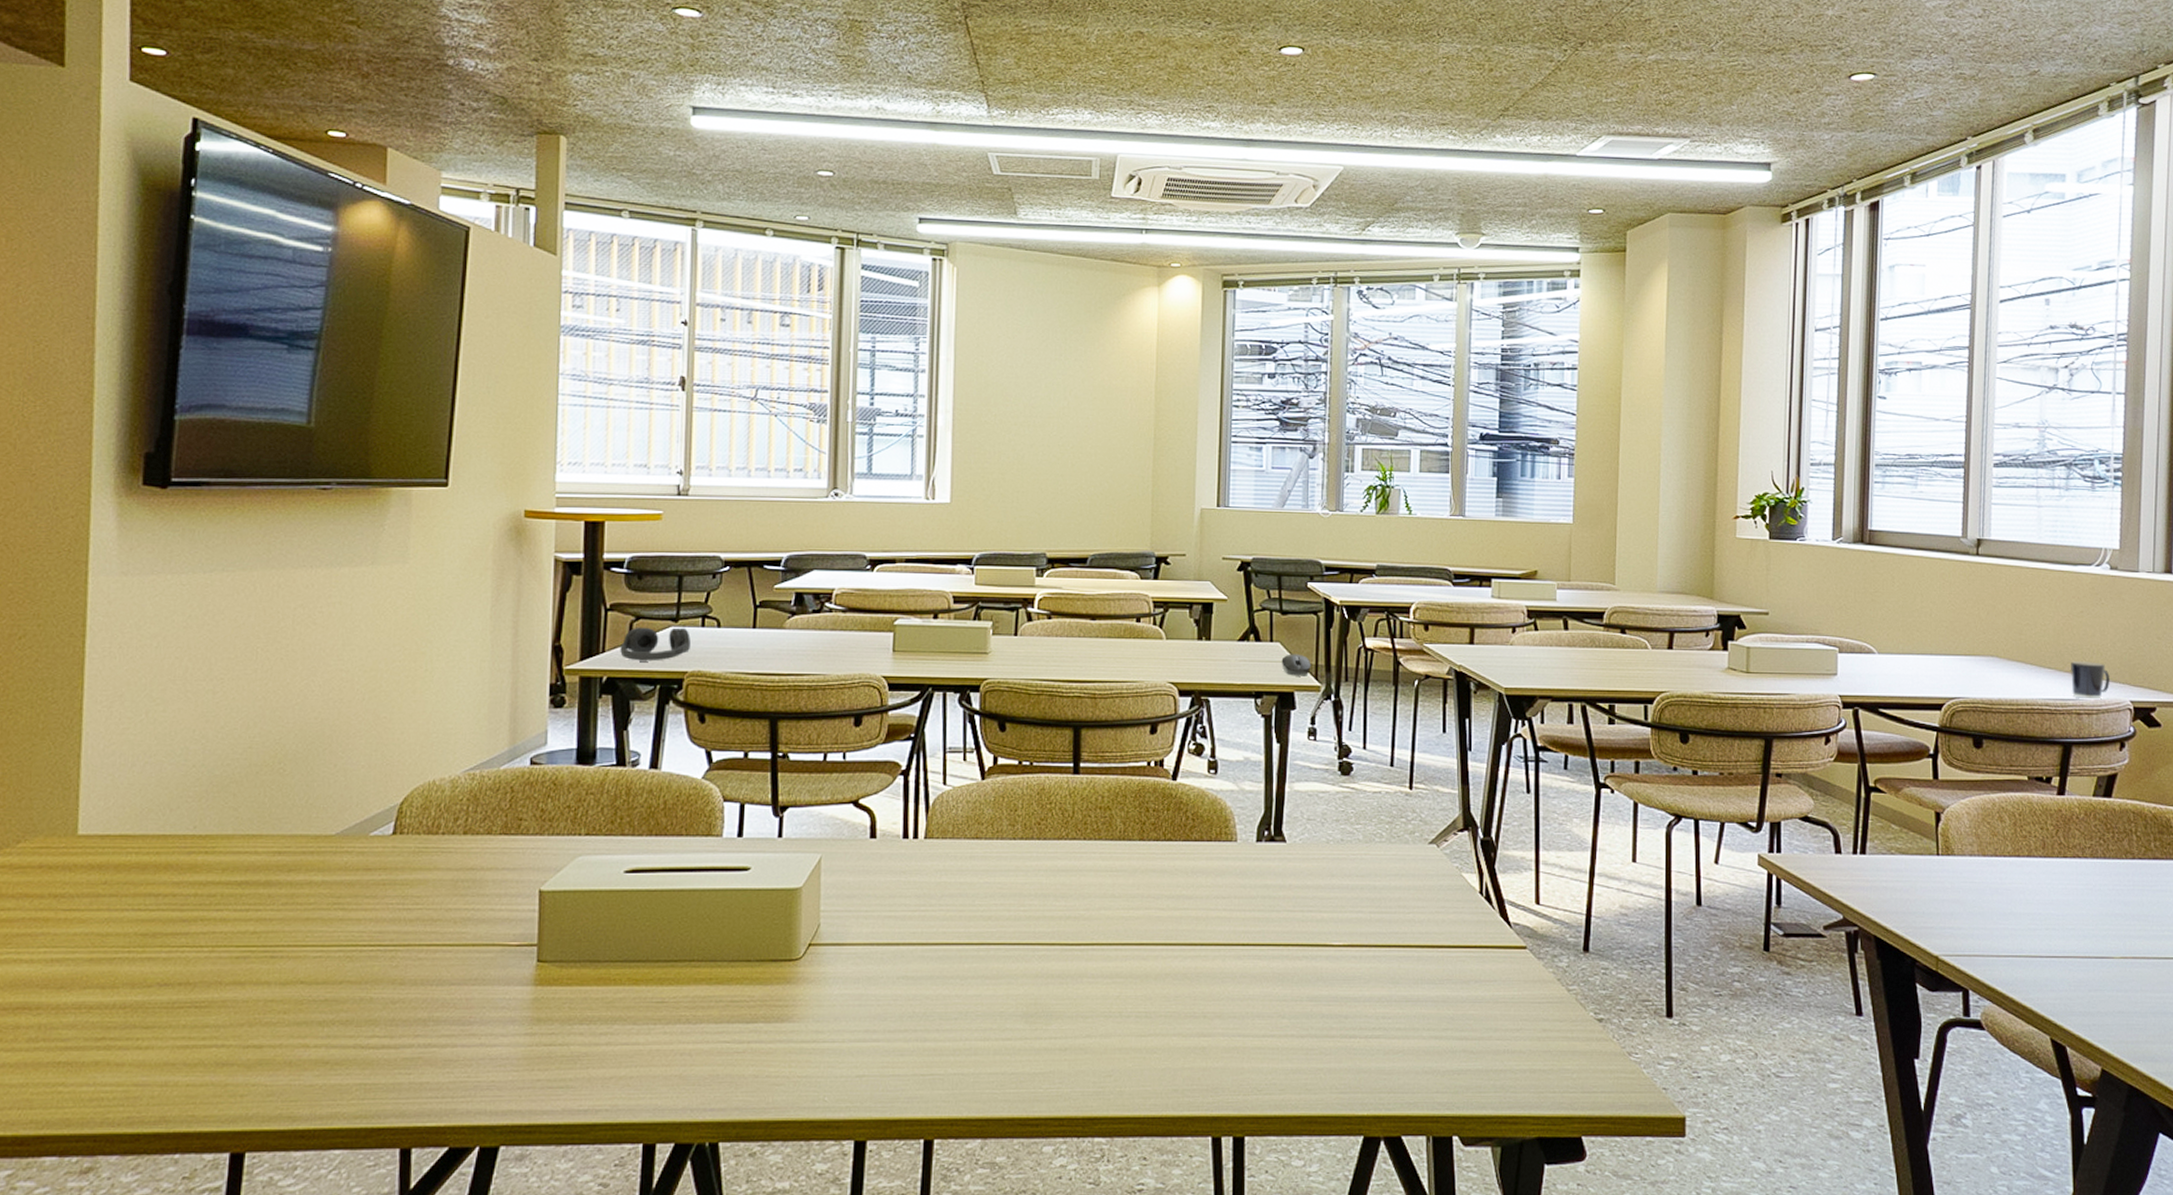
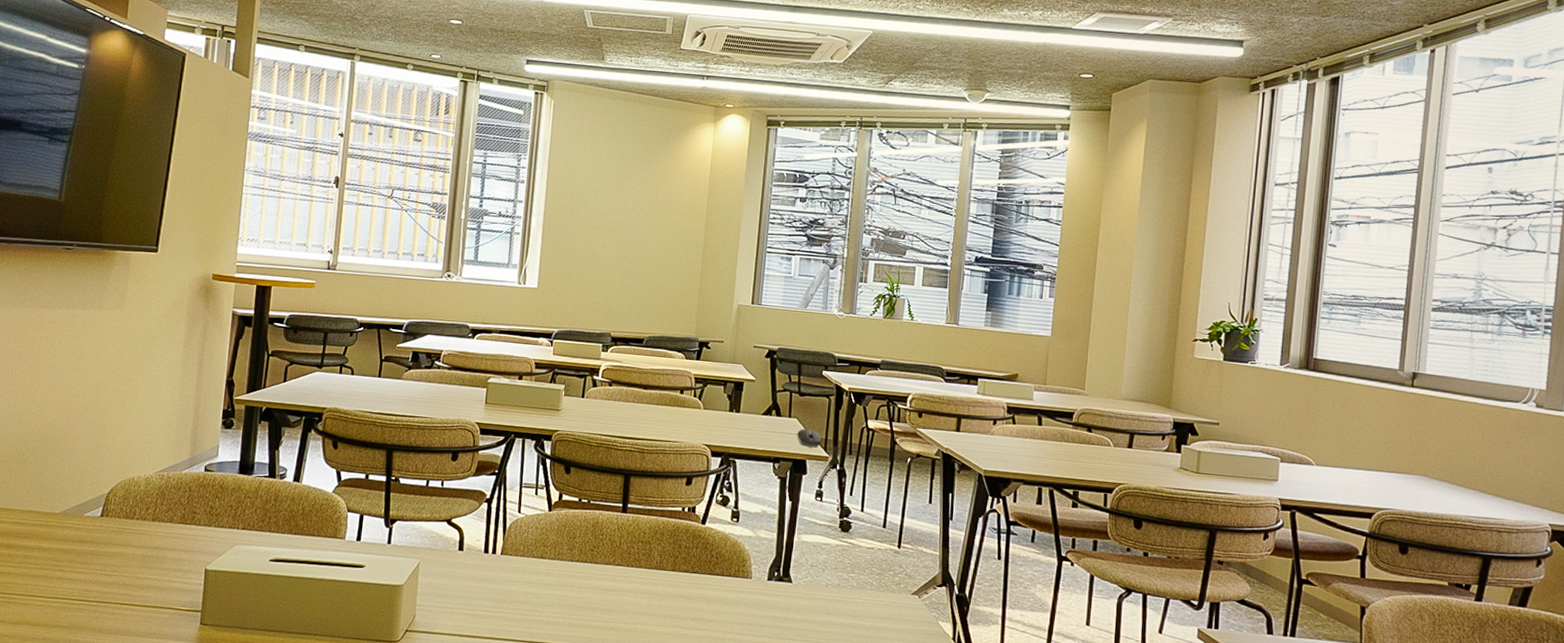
headphones: present [620,627,690,662] -> none [277,370,331,398]
mug: present [2071,661,2110,700] -> none [1494,485,1530,520]

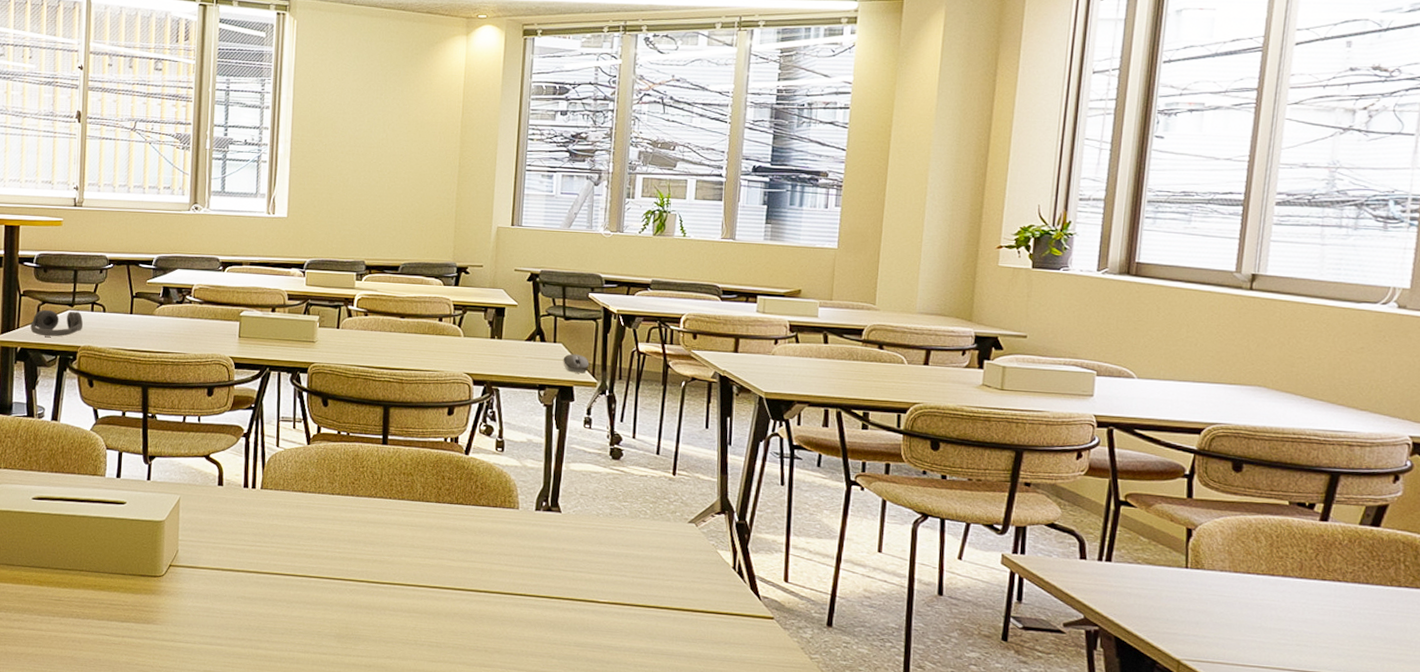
headphones: none [277,370,331,398] -> present [30,309,83,337]

